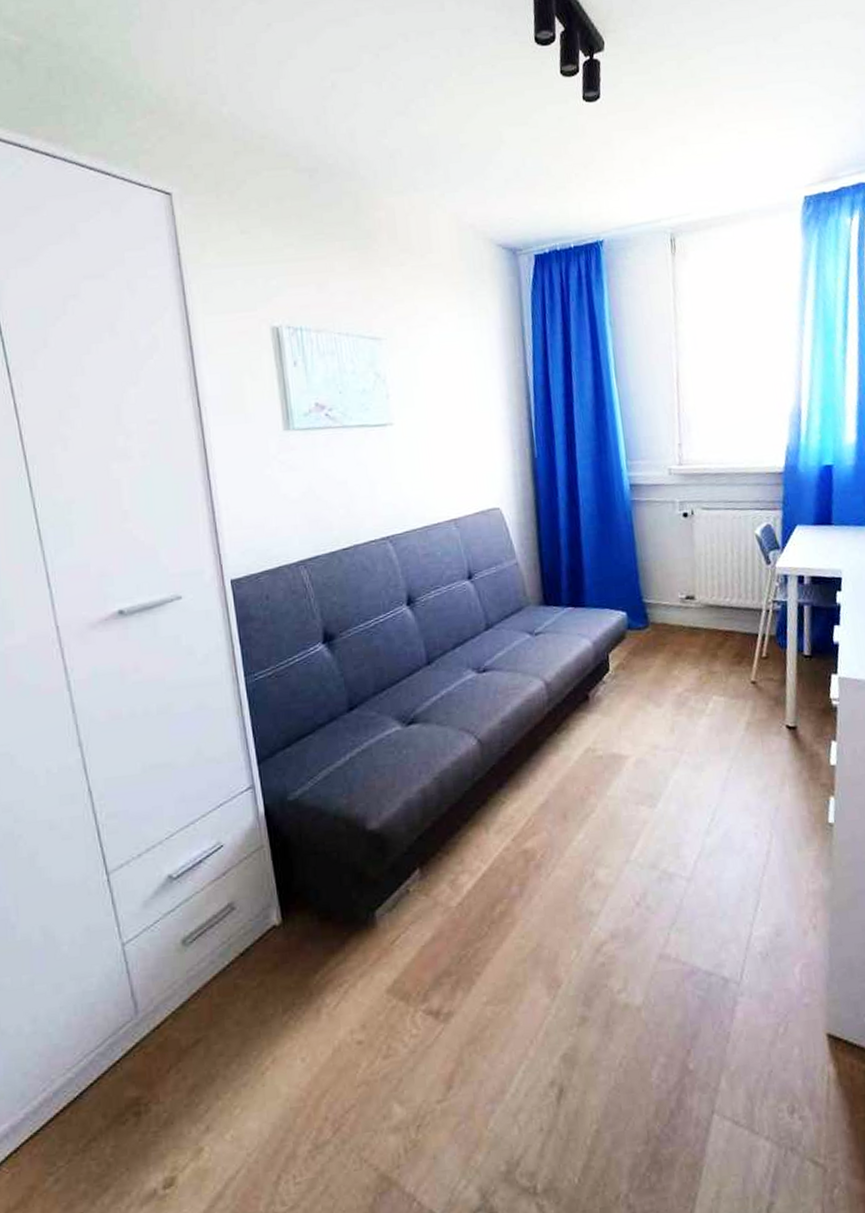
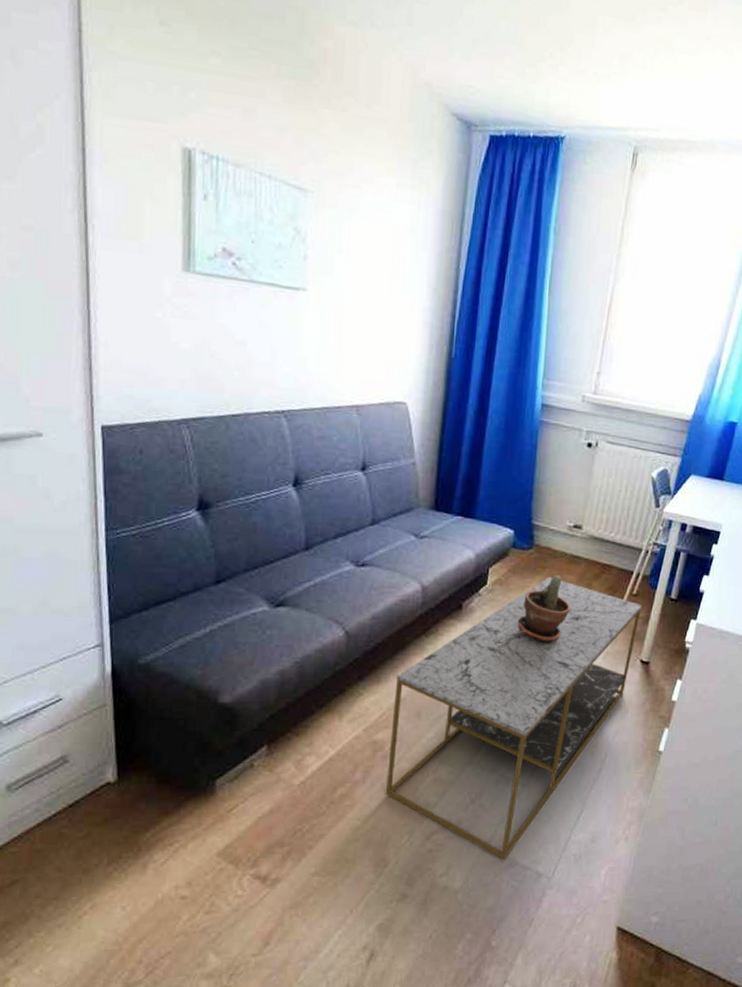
coffee table: none [536,652,776,967] -> present [386,576,642,860]
potted plant: none [647,650,700,724] -> present [517,575,570,644]

